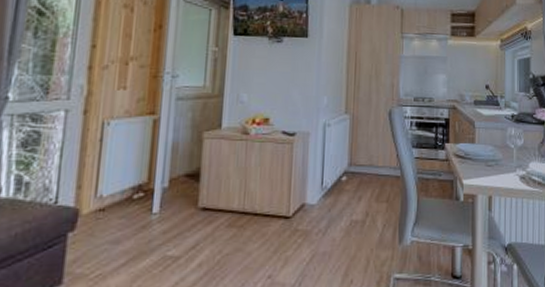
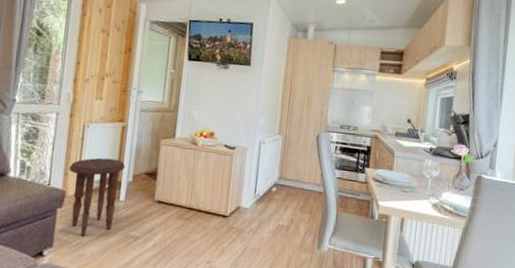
side table: none [84,161,158,265] -> present [69,157,125,236]

